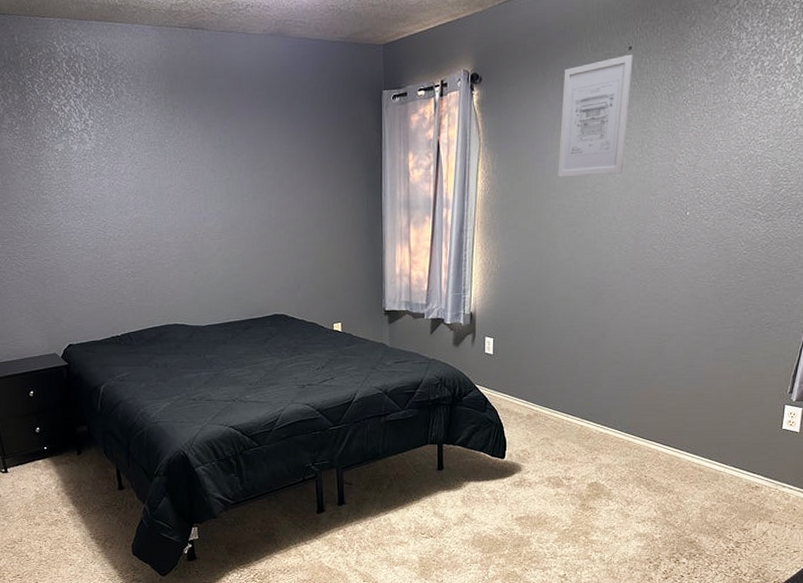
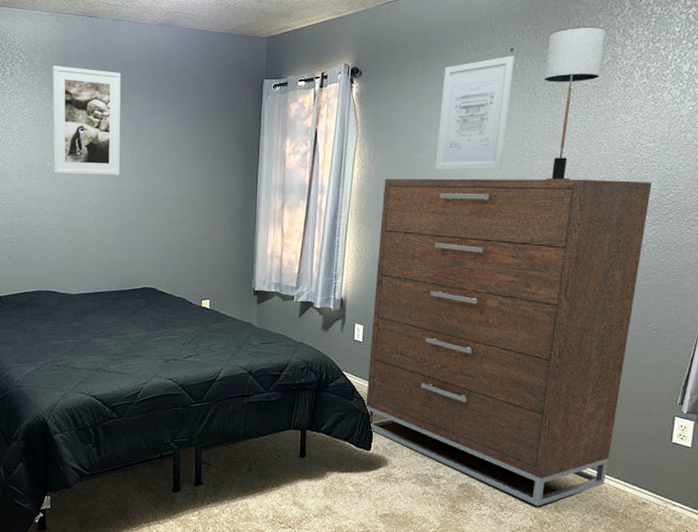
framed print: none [160,84,241,202] -> present [52,66,121,175]
dresser: none [498,178,765,498] -> present [365,178,652,506]
table lamp: none [663,20,721,183] -> present [545,26,605,181]

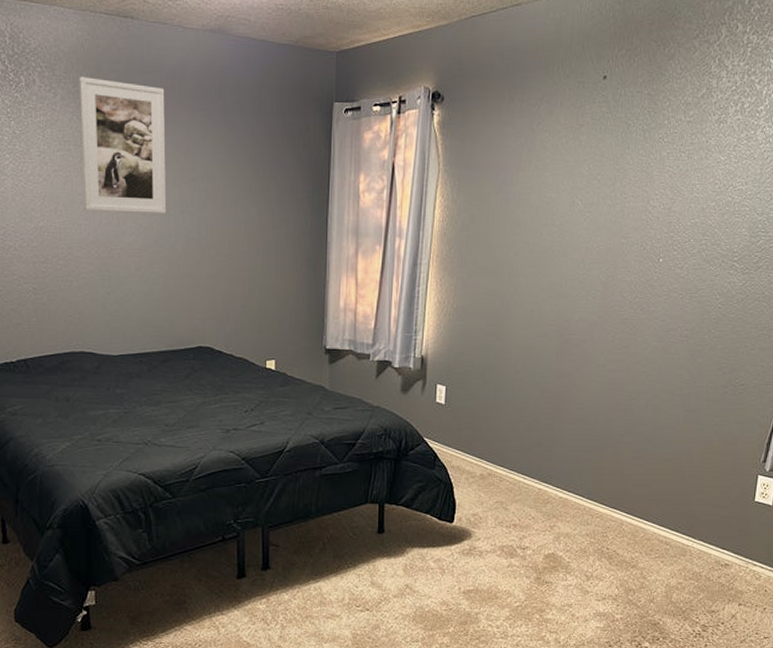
dresser: present [365,178,652,506] -> none [448,221,743,573]
wall art: present [435,55,514,170] -> none [523,84,607,213]
table lamp: present [545,26,605,181] -> none [637,54,701,226]

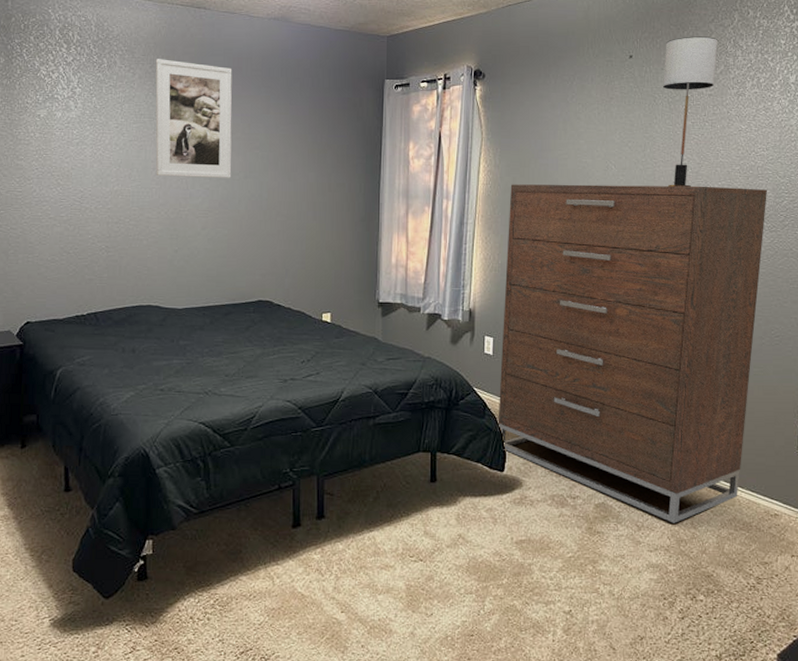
dresser: none [448,221,743,573] -> present [498,184,767,523]
table lamp: none [637,54,701,226] -> present [663,36,718,188]

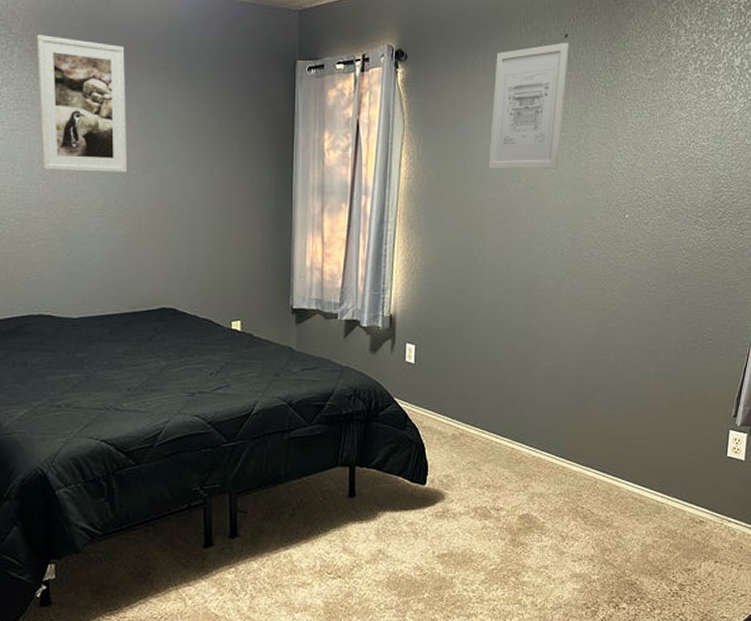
dresser: present [498,184,767,523] -> none [419,178,706,533]
wall art: none [561,62,634,176] -> present [488,42,569,169]
table lamp: present [663,36,718,188] -> none [600,13,660,182]

